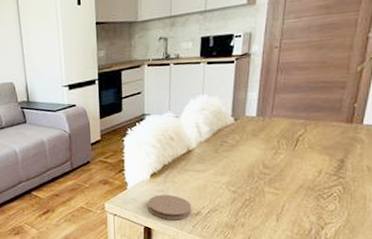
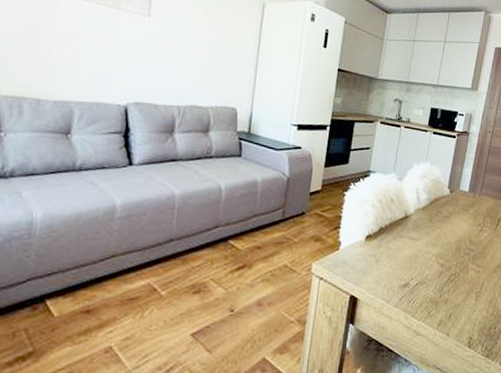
coaster: present [147,194,192,220] -> none [357,260,402,291]

